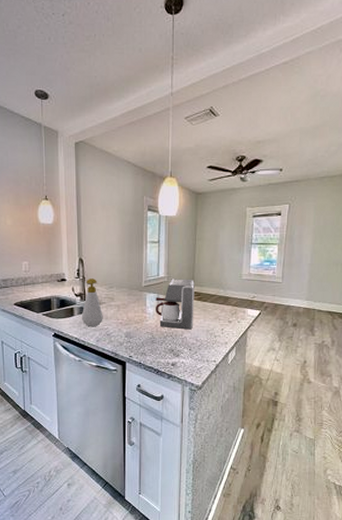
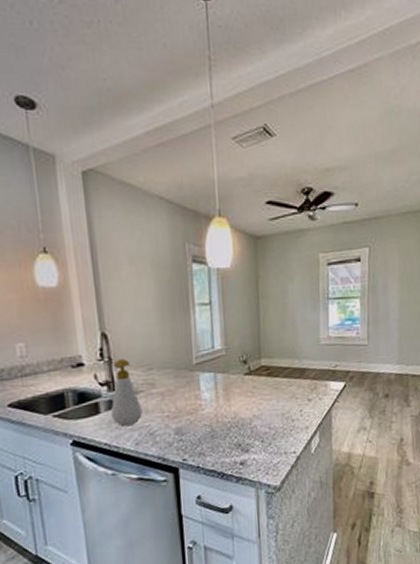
coffee maker: present [156,279,195,330] -> none [212,349,264,416]

